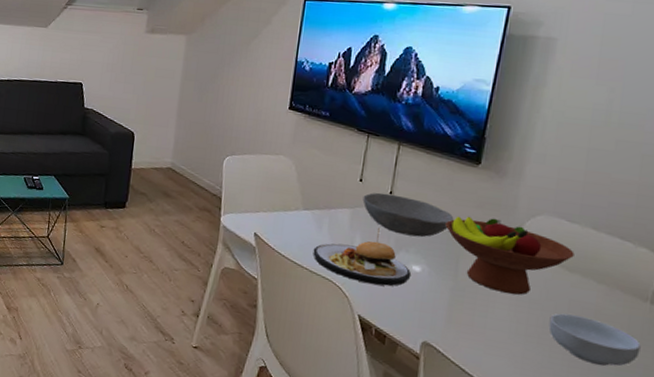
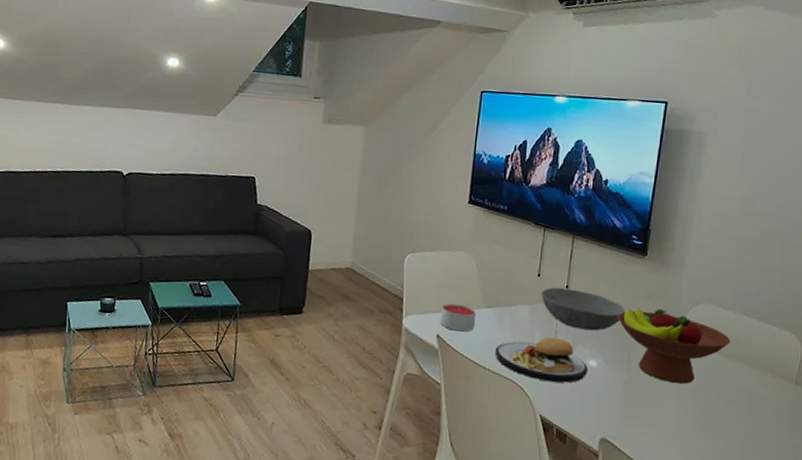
candle: none [258,204,295,232] -> present [440,303,477,332]
cereal bowl: present [548,313,641,366] -> none [711,399,789,449]

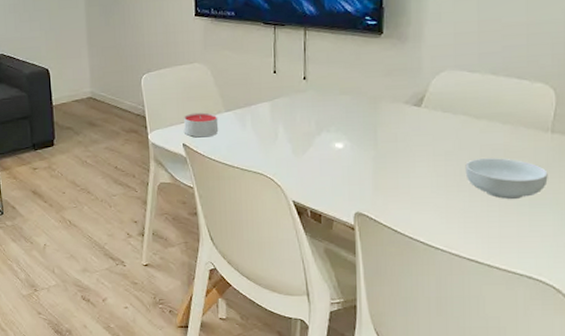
plate: present [495,324,589,383] -> none [241,115,336,169]
bowl: present [541,287,625,331] -> none [279,79,366,116]
fruit bowl: present [618,307,731,384] -> none [359,83,479,151]
cereal bowl: none [711,399,789,449] -> present [465,158,548,199]

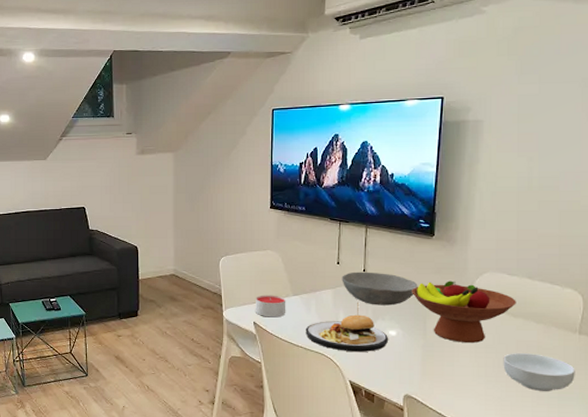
plate: none [241,115,336,169] -> present [305,303,389,352]
bowl: none [279,79,366,116] -> present [342,271,418,306]
fruit bowl: none [359,83,479,151] -> present [412,280,516,343]

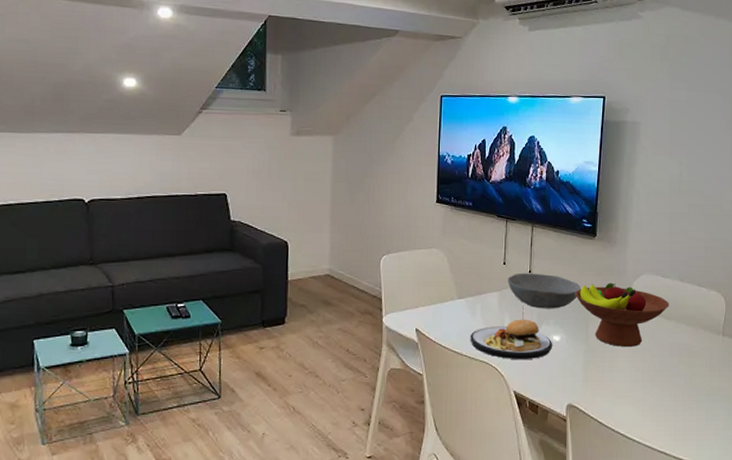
candle: present [256,295,286,318] -> none [418,298,451,323]
cereal bowl: present [503,353,575,391] -> none [658,356,720,394]

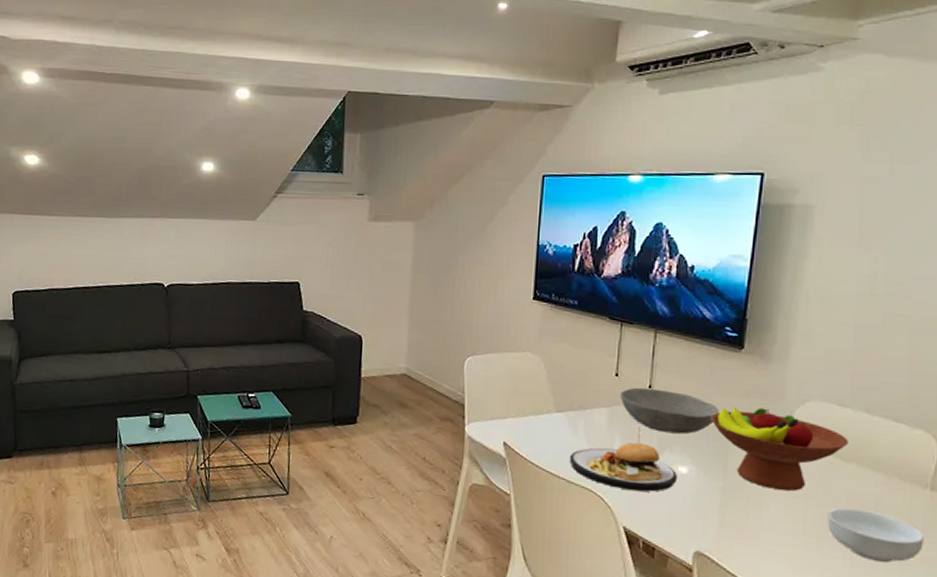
cereal bowl: none [658,356,720,394] -> present [827,508,924,563]

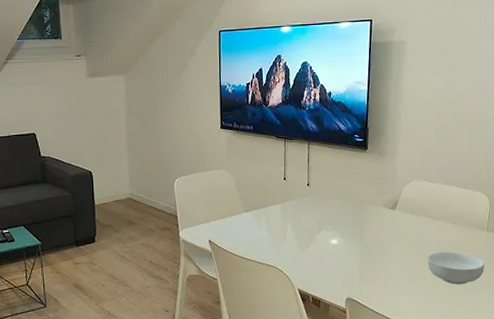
plate: present [569,427,678,492] -> none [257,215,332,262]
bowl: present [620,387,719,434] -> none [288,185,355,217]
fruit bowl: present [711,407,849,491] -> none [350,190,437,246]

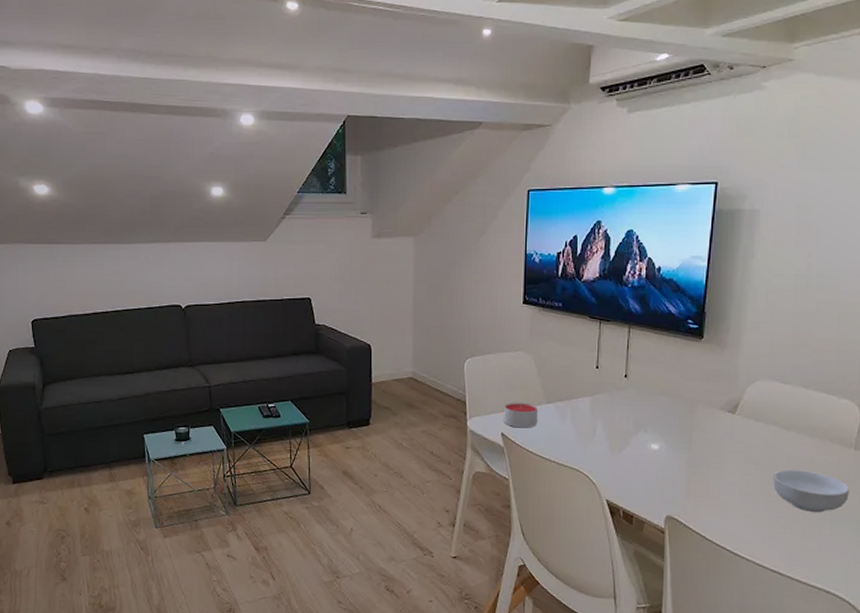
candle: none [210,212,239,235] -> present [504,402,539,428]

